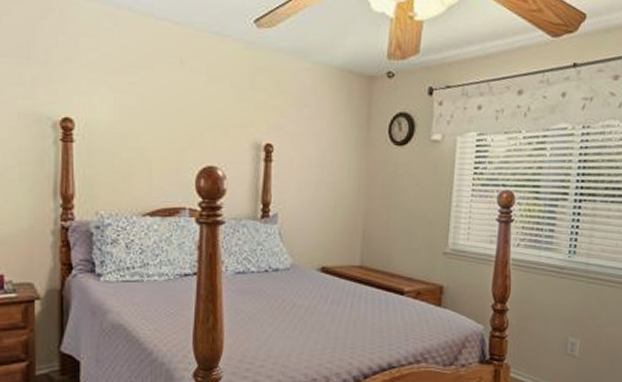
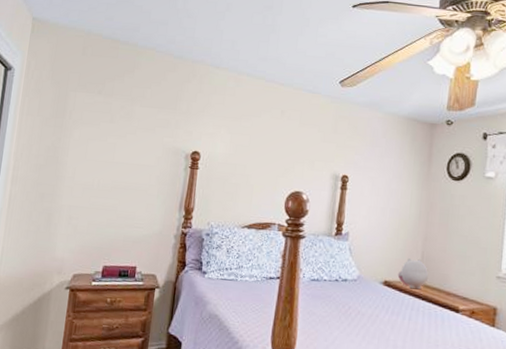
plush toy: none [336,239,371,274] -> present [397,258,429,290]

